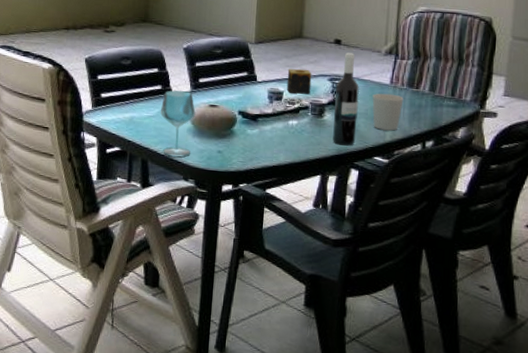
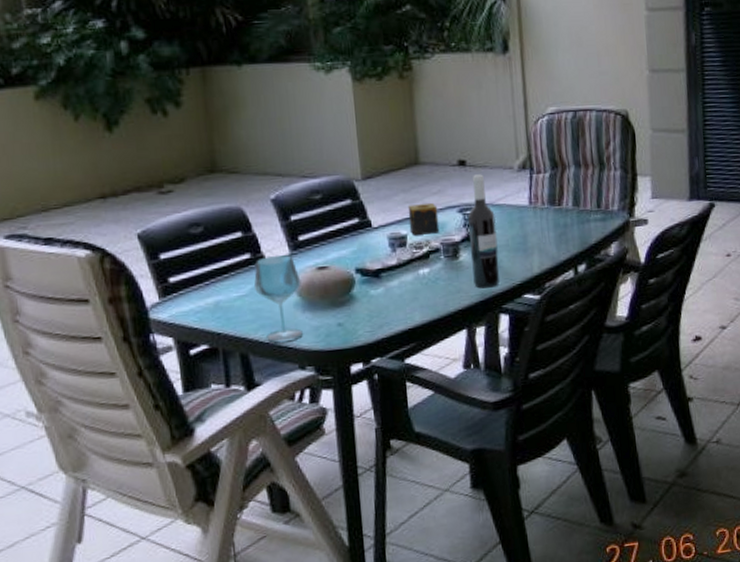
dixie cup: present [372,93,404,131] -> none [511,216,547,262]

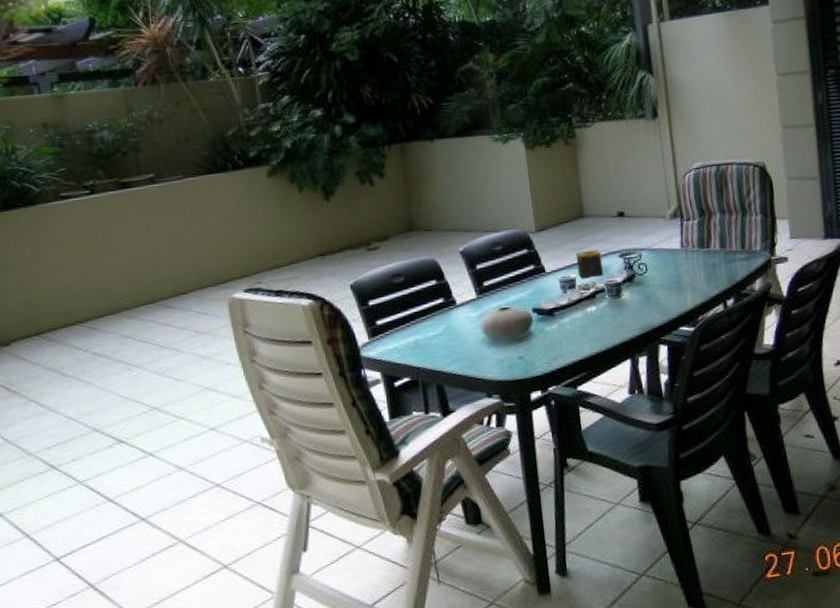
wine glass: present [254,254,303,343] -> none [447,298,489,375]
wine bottle: present [468,174,501,289] -> none [628,223,659,323]

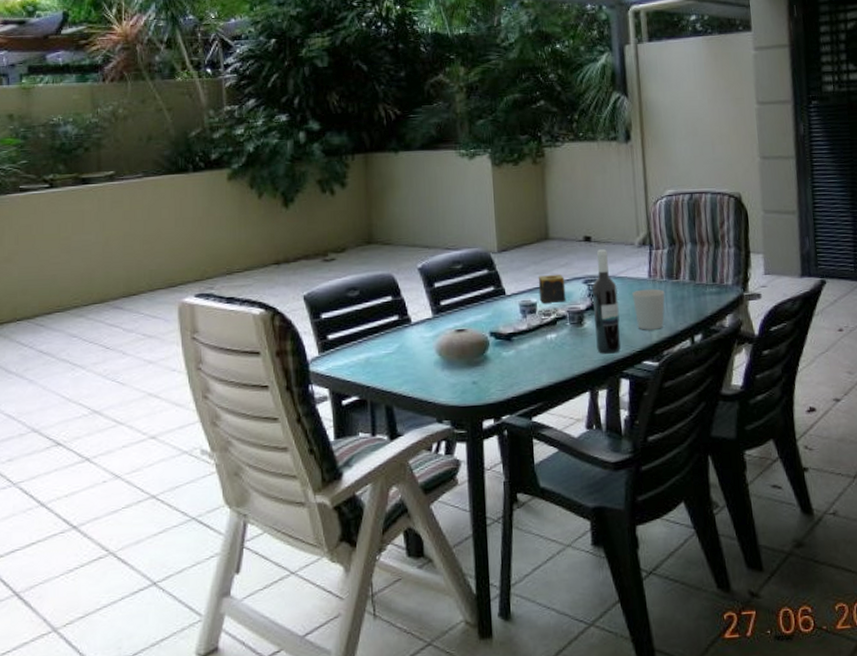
wine bottle: none [628,223,659,323] -> present [592,249,622,354]
dixie cup: none [666,258,698,298] -> present [632,288,665,330]

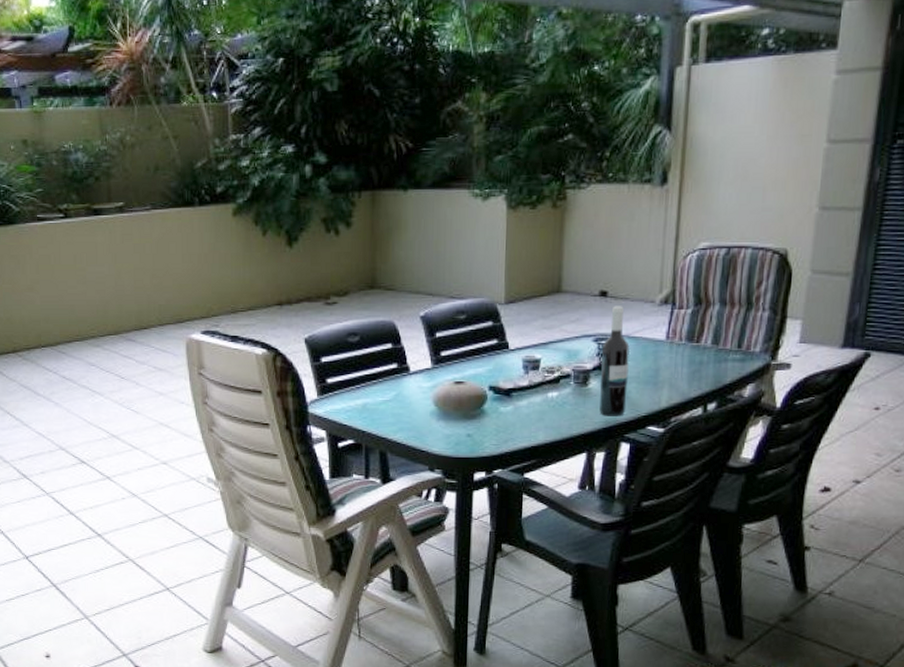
candle: present [538,274,566,303] -> none [544,330,574,360]
dixie cup: present [632,288,665,330] -> none [645,351,682,395]

